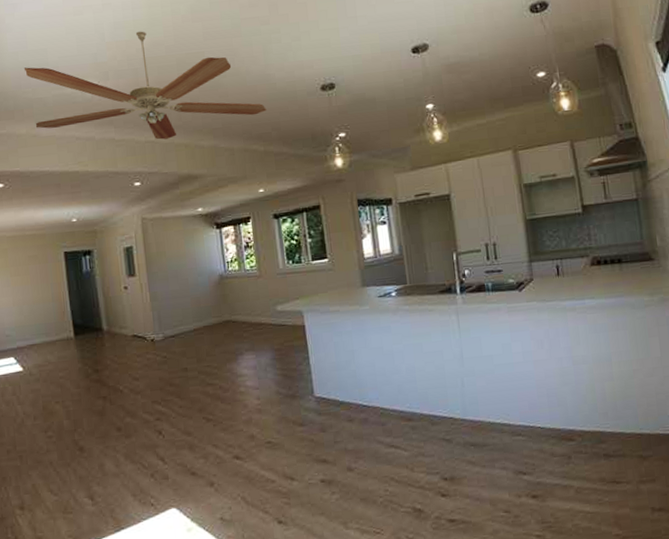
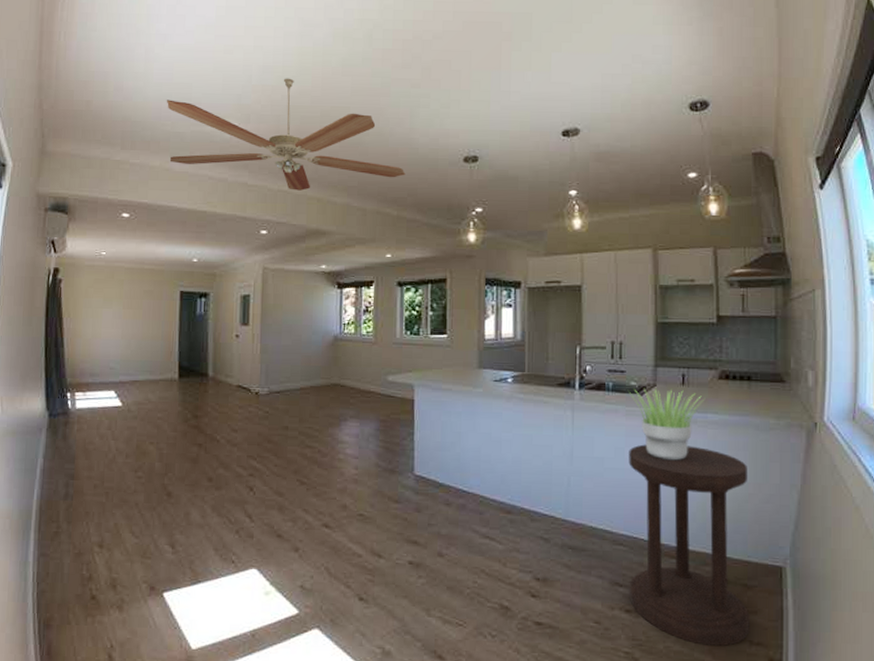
potted plant: none [509,280,580,349] -> present [630,388,704,461]
side table: none [515,332,651,519] -> present [628,444,750,647]

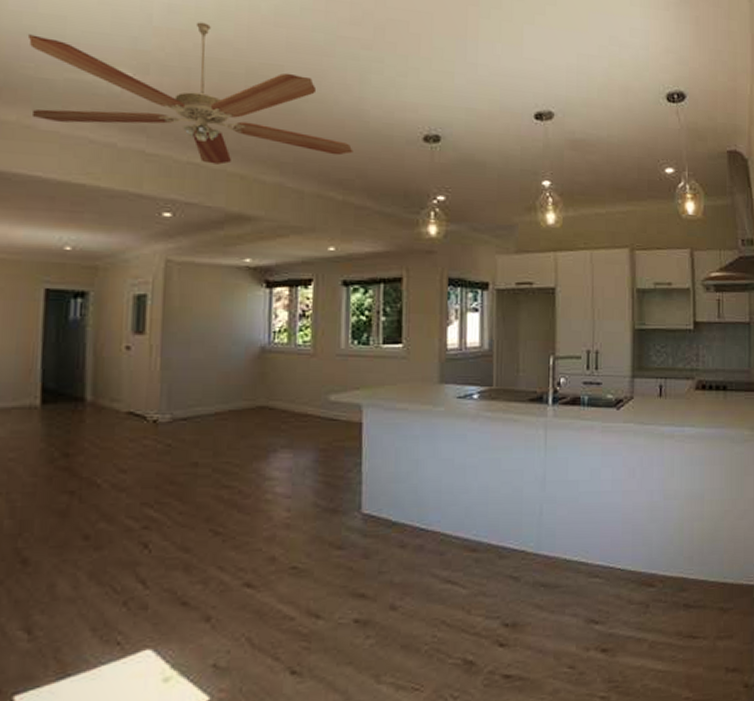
side table: present [628,444,750,647] -> none [605,462,726,679]
potted plant: present [630,388,704,461] -> none [606,401,681,480]

